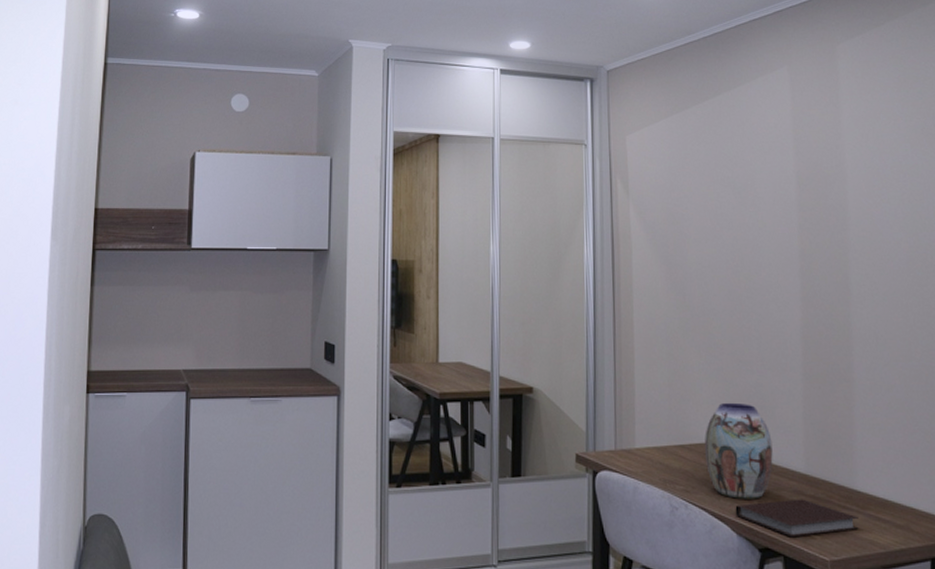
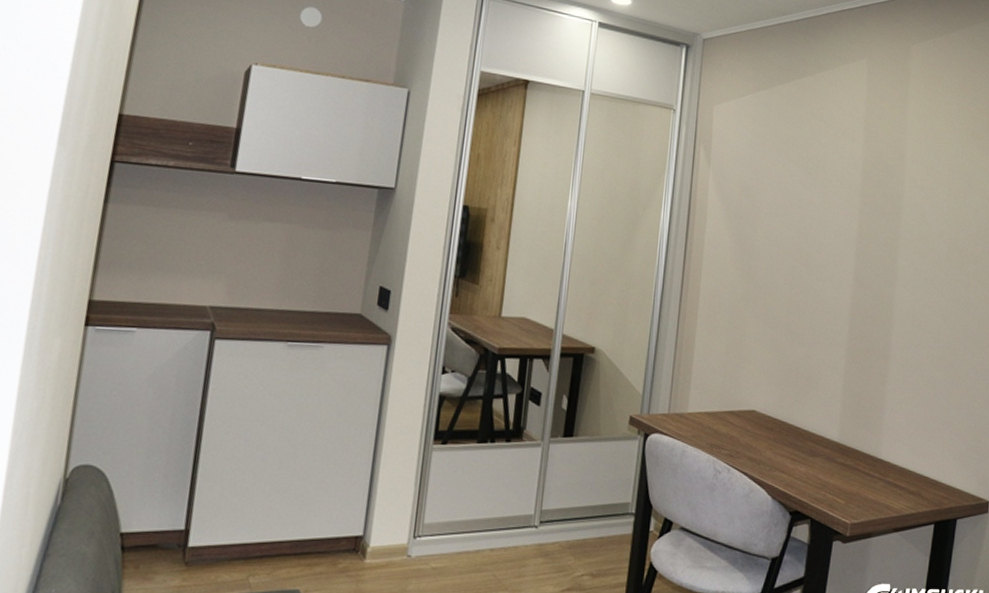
vase: present [704,402,773,499] -> none [751,372,813,465]
notebook: present [735,499,859,538] -> none [772,465,879,502]

